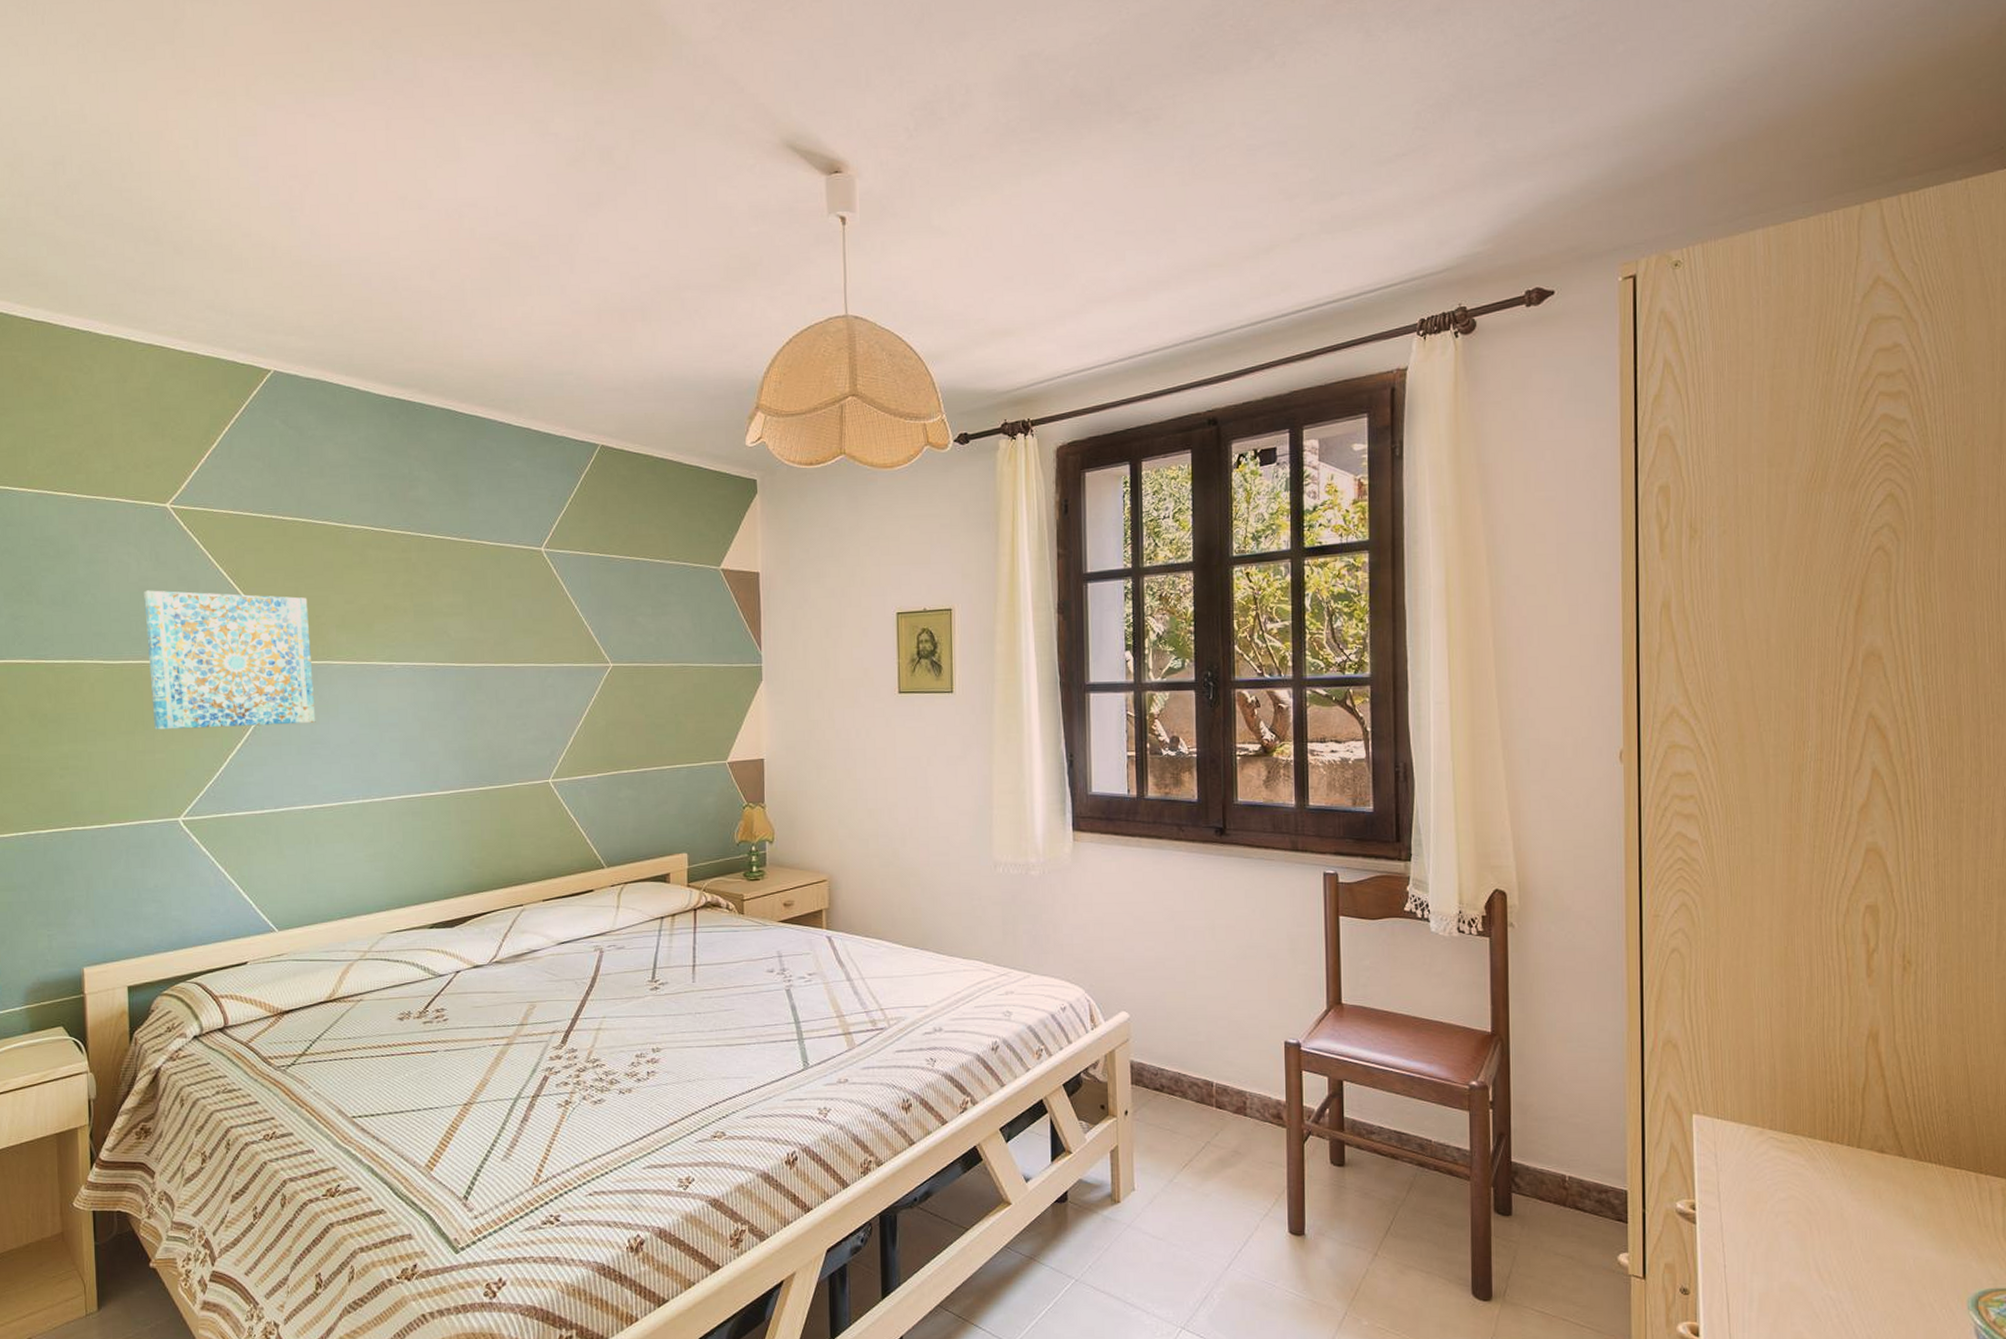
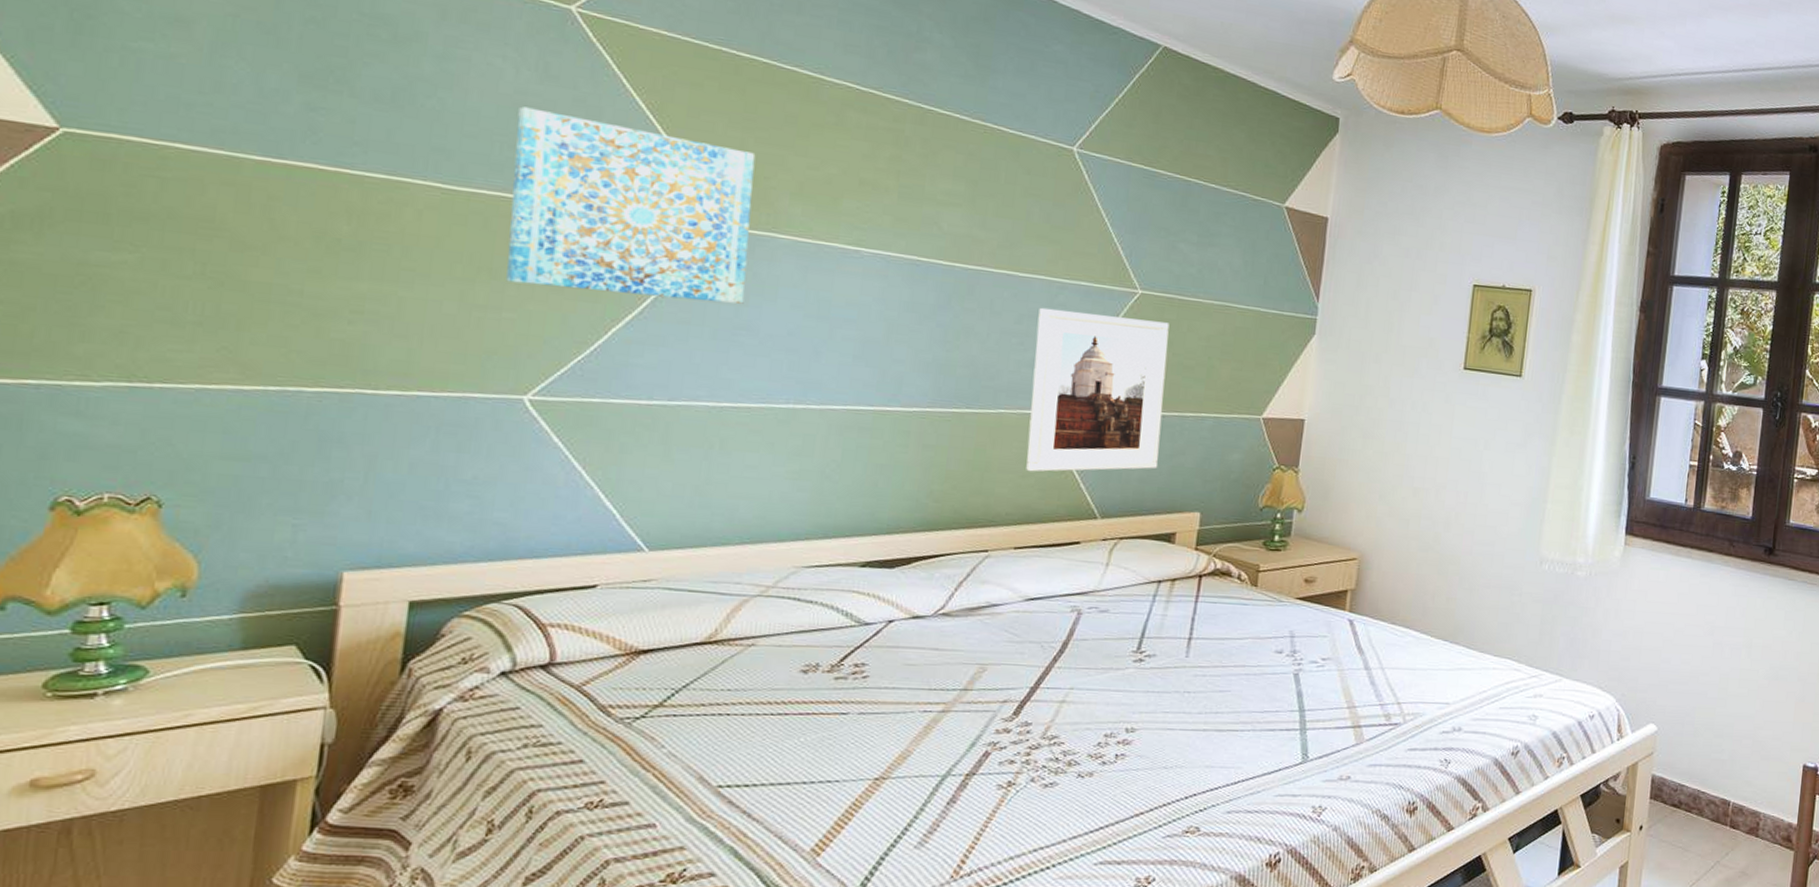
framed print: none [534,689,647,834] -> present [1026,307,1170,472]

